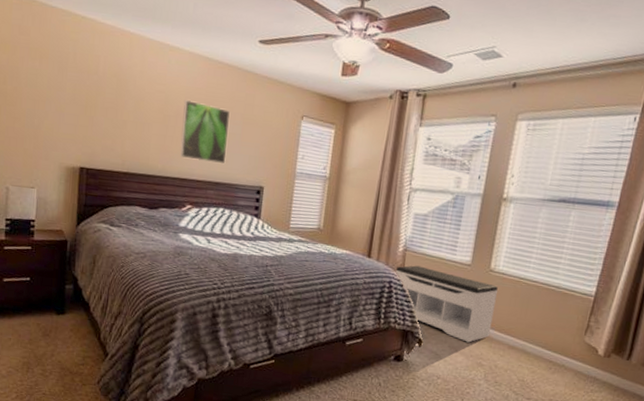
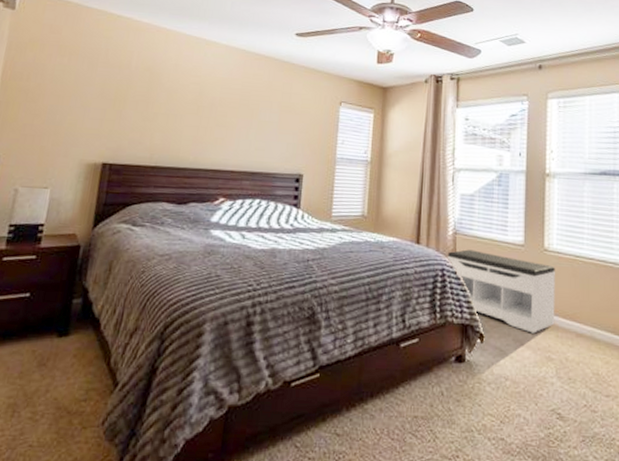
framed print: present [180,100,230,165] -> none [214,91,267,153]

